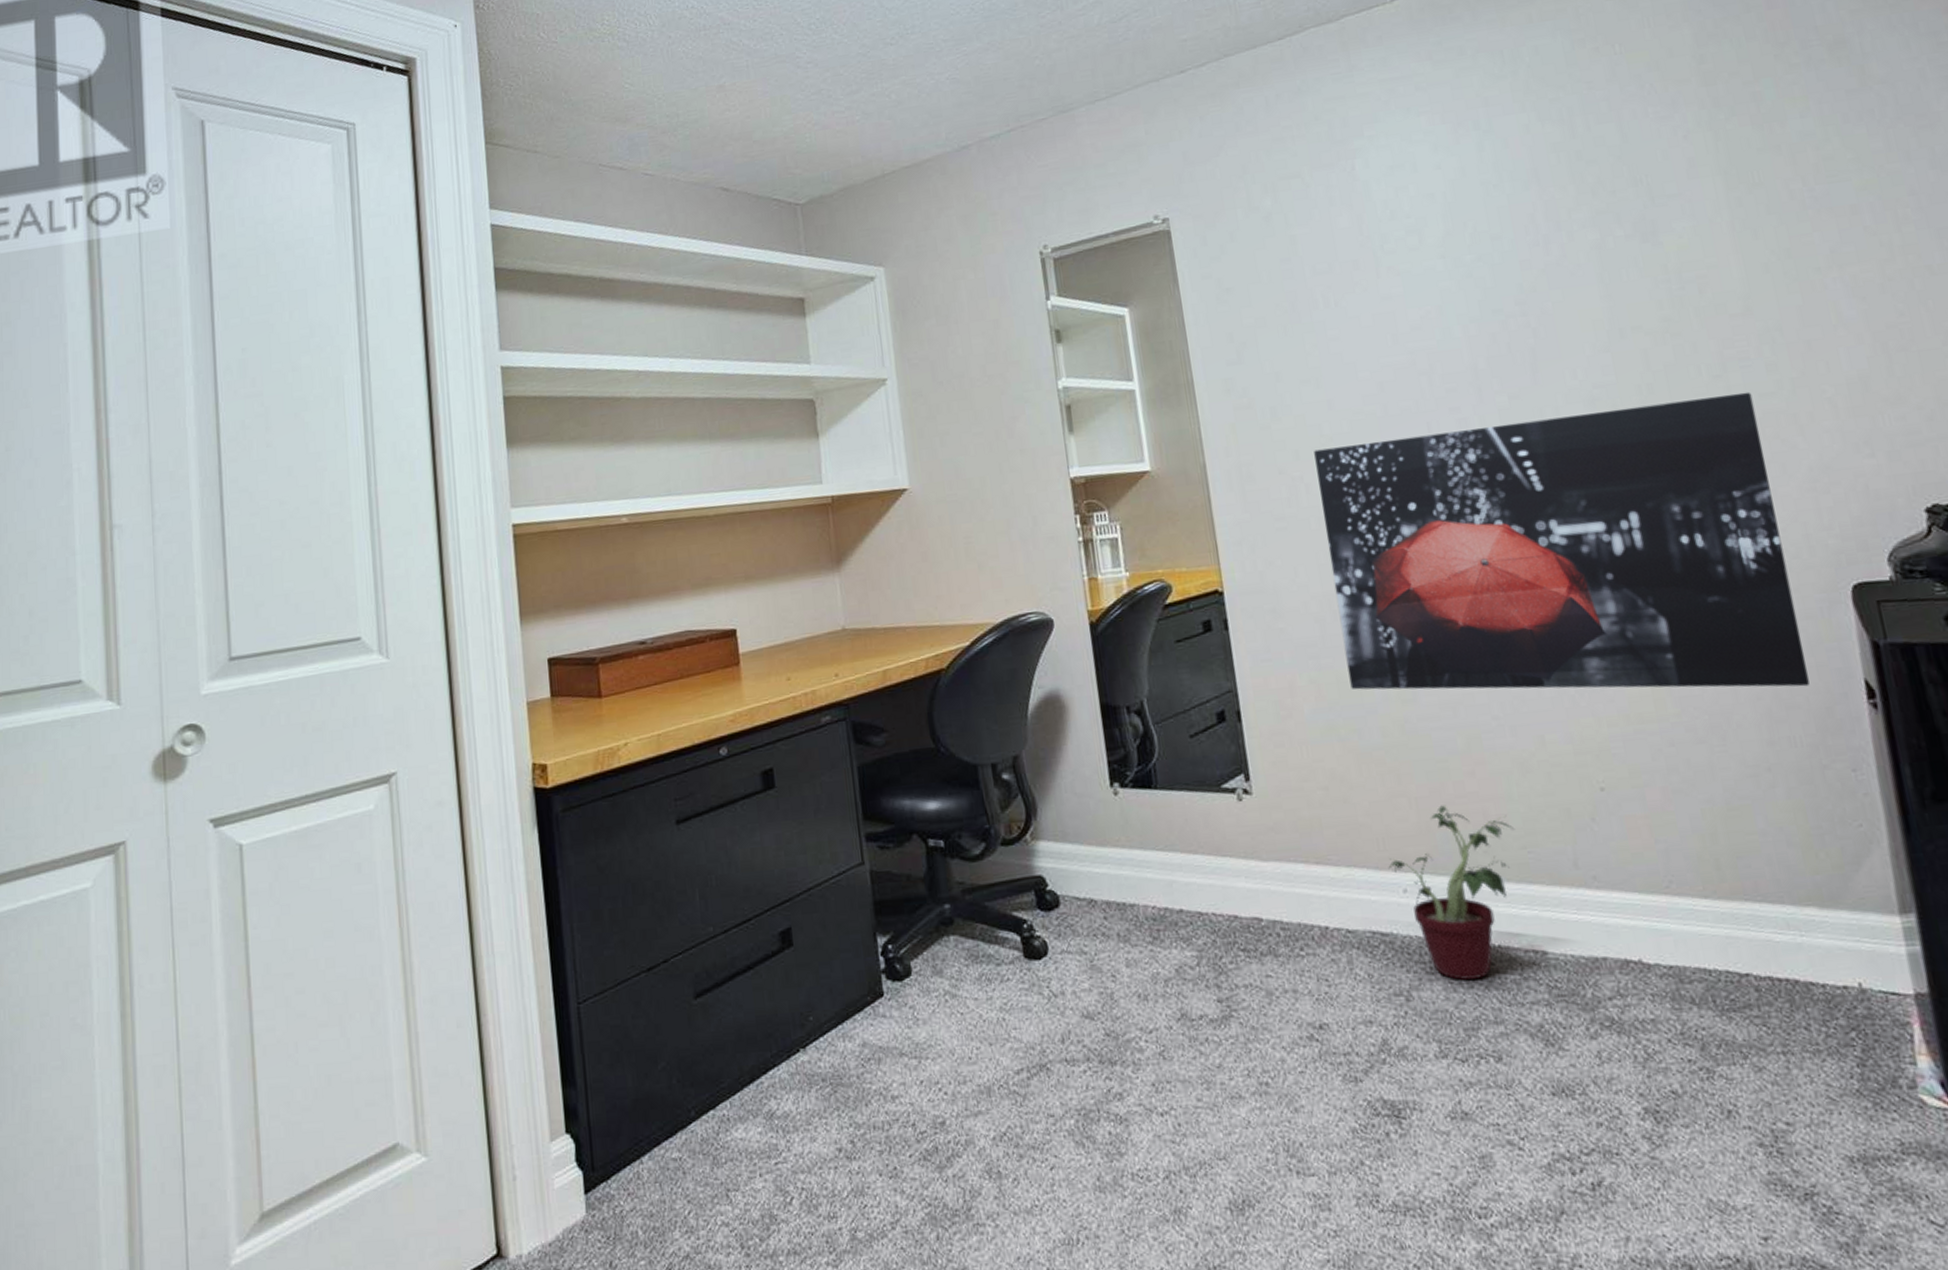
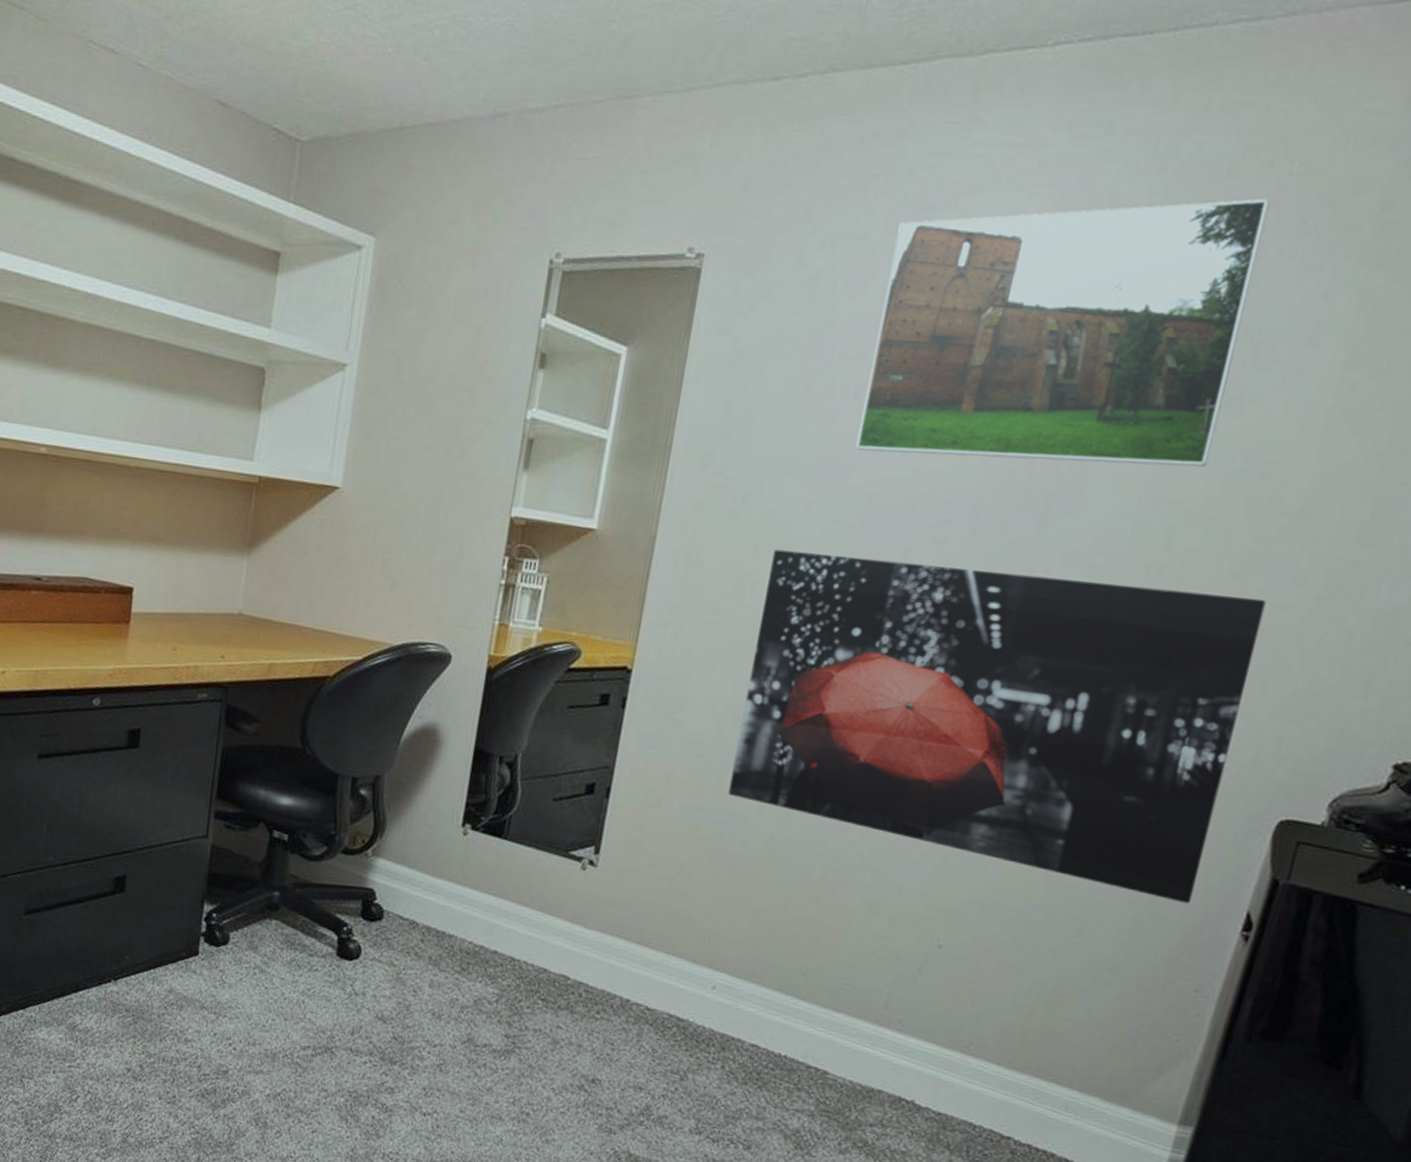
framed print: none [1321,76,1651,347] -> present [855,199,1270,467]
potted plant: present [1388,805,1514,980] -> none [705,922,840,1079]

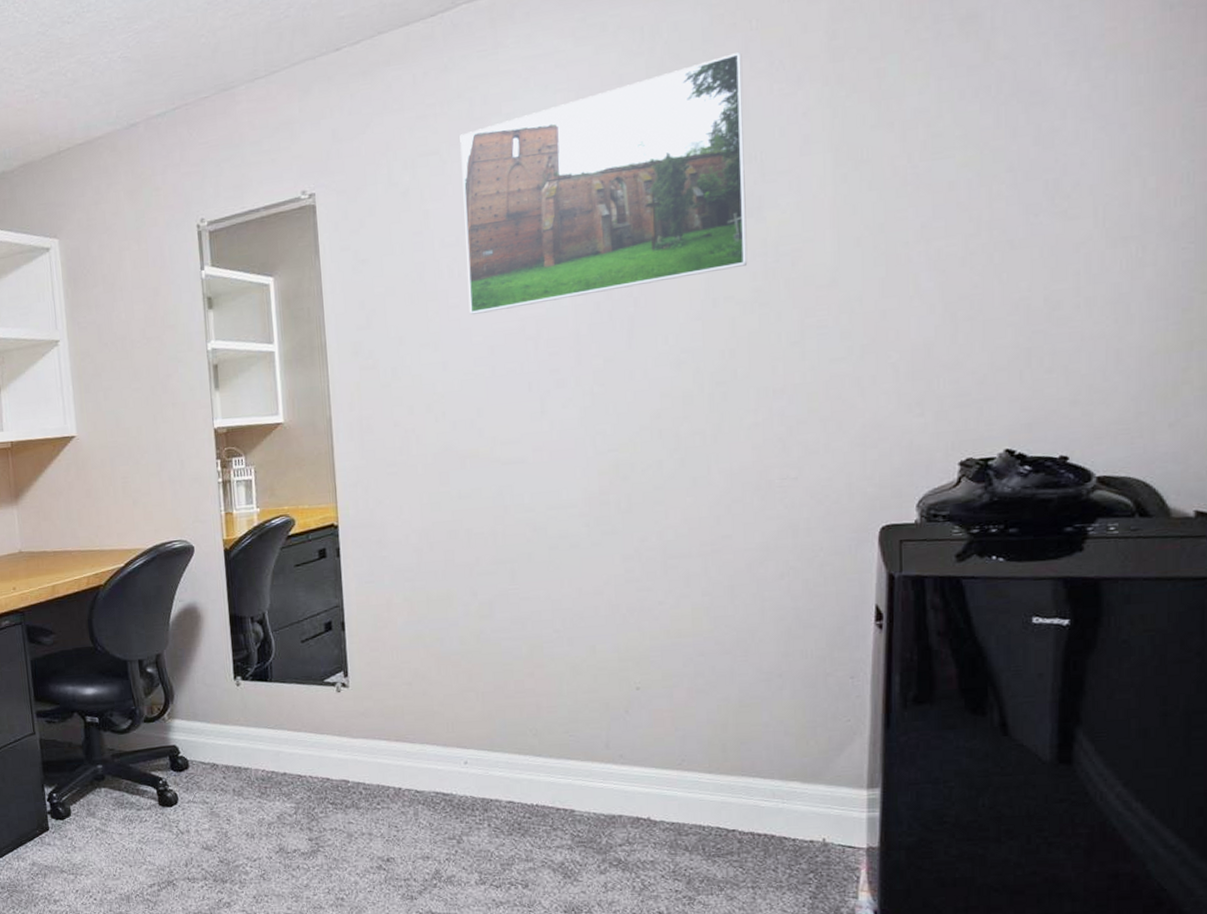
wall art: present [728,549,1267,904] -> none [426,357,829,610]

